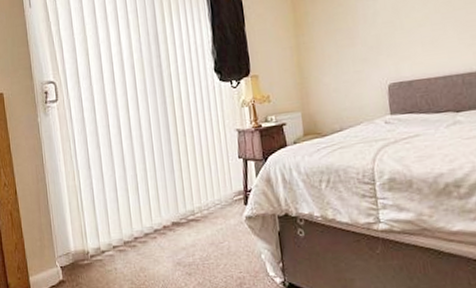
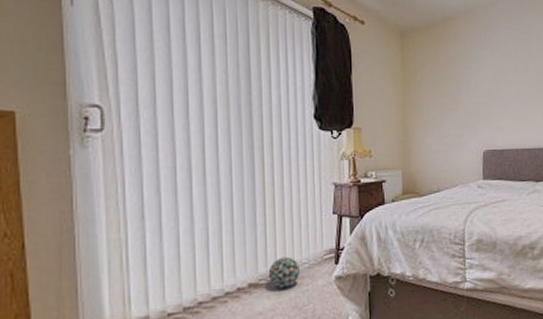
decorative ball: none [187,198,214,226] -> present [268,256,300,288]

